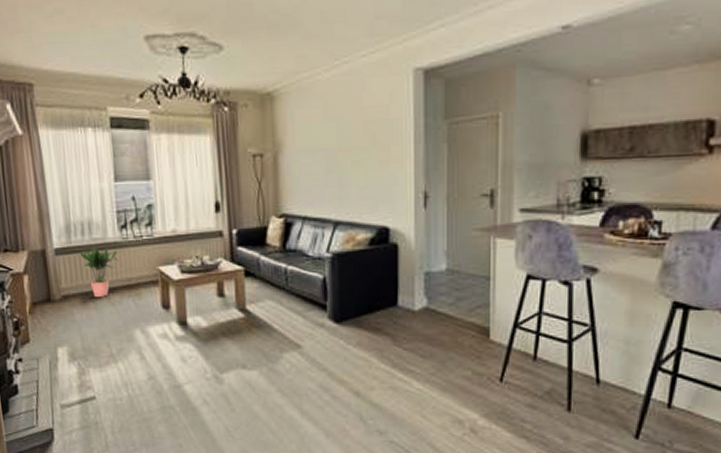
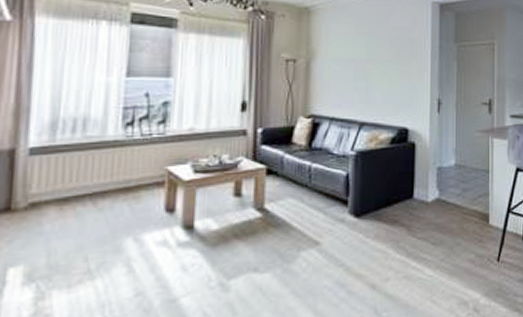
potted plant: present [79,247,119,297] -> none [64,146,118,203]

